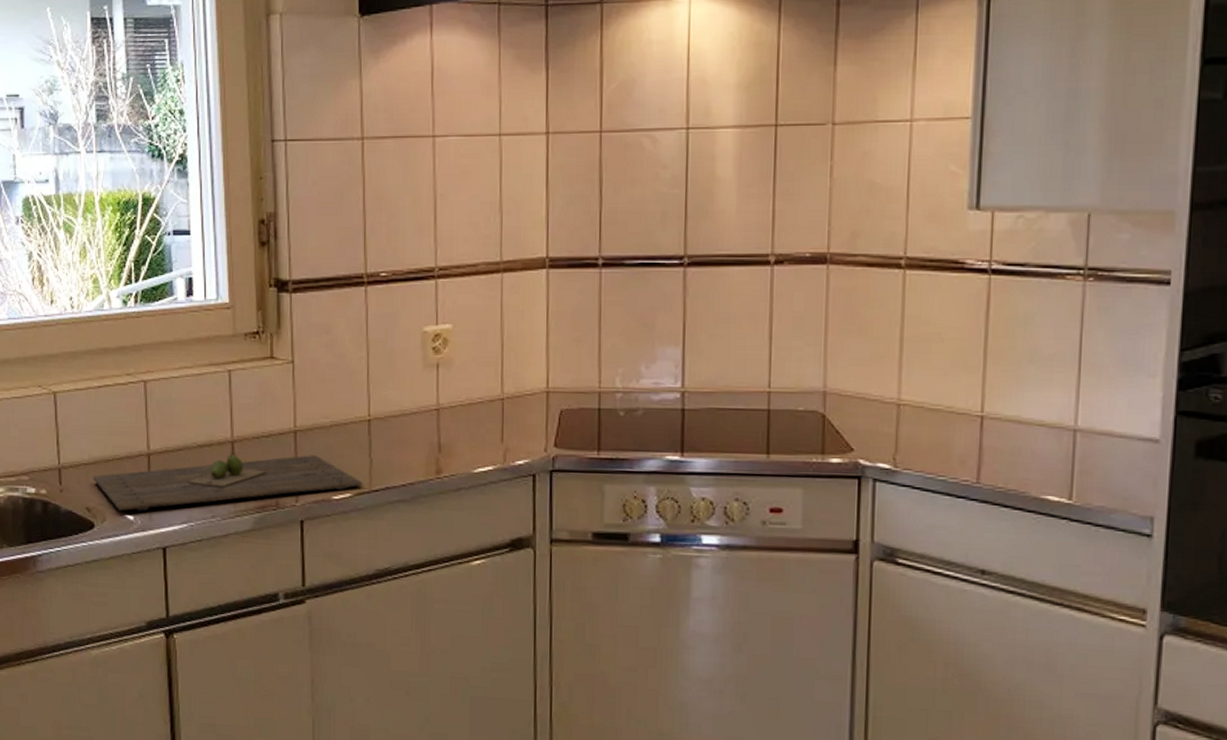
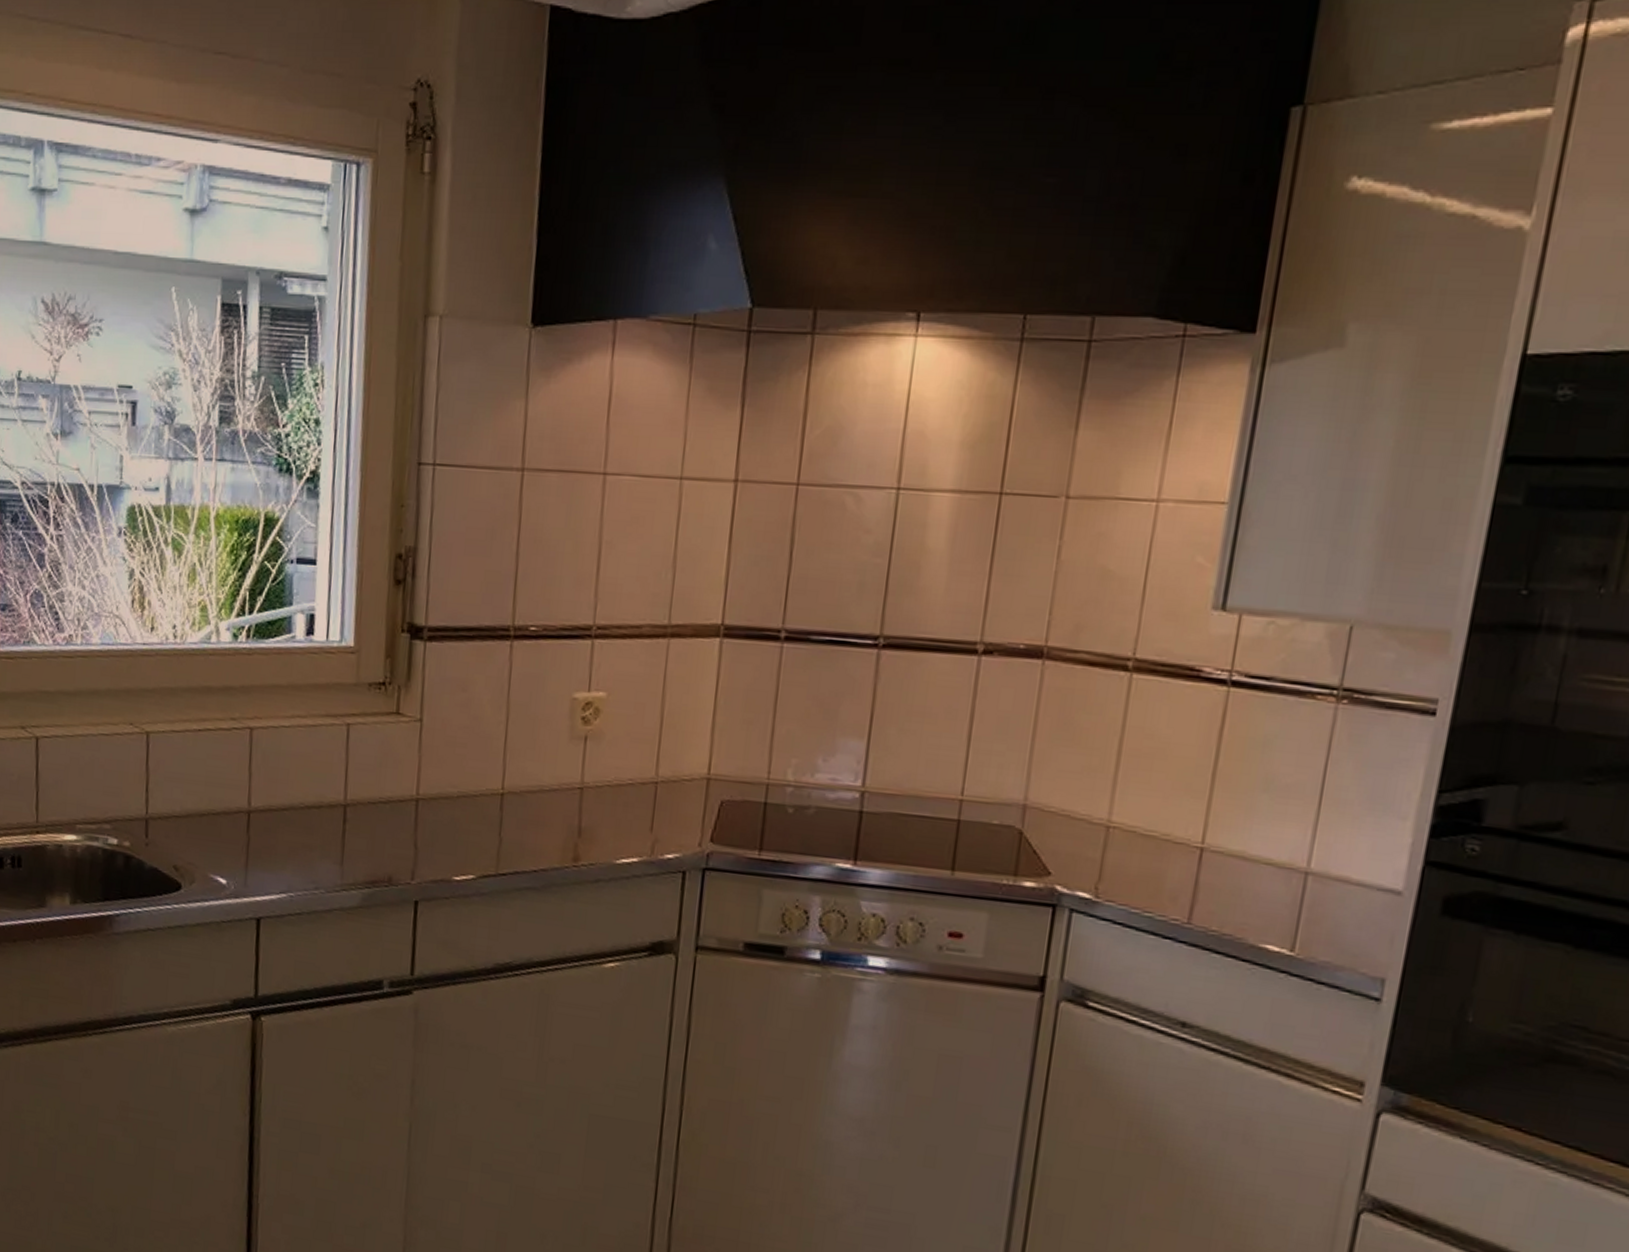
cutting board: present [93,452,363,511] -> none [184,817,489,875]

